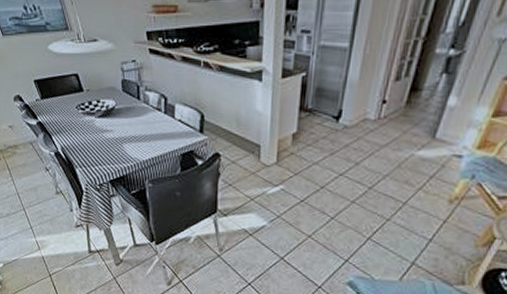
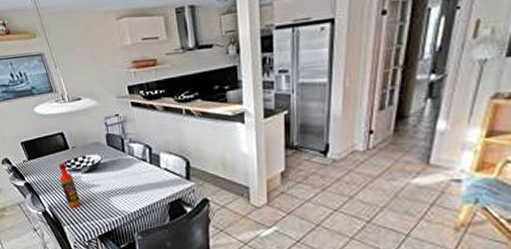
bottle: none [72,104,93,151] -> present [58,162,81,208]

